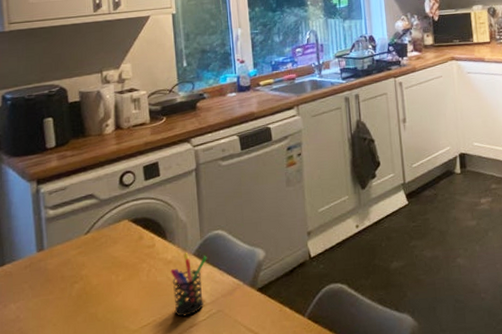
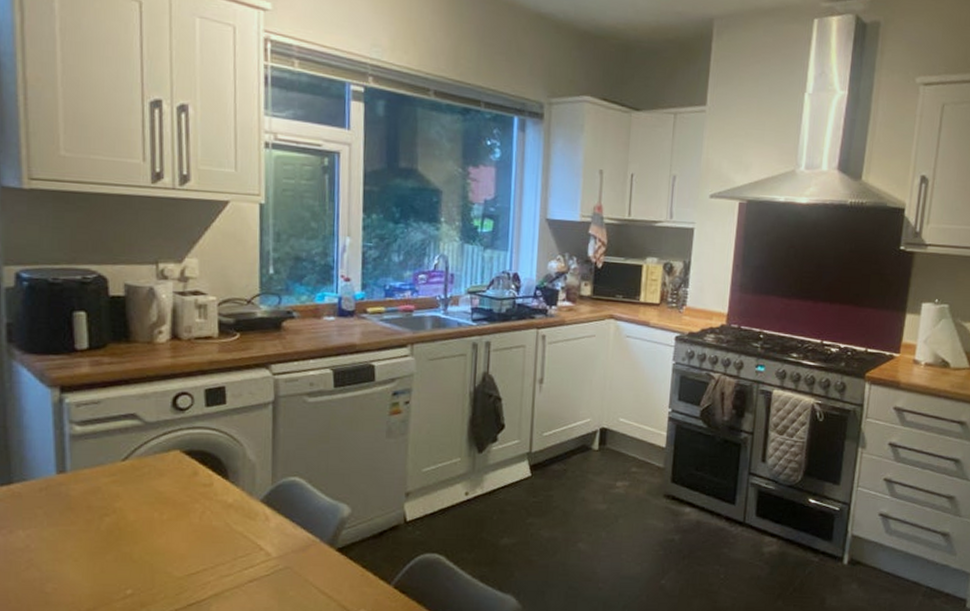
pen holder: present [170,253,207,317] -> none [230,498,278,569]

